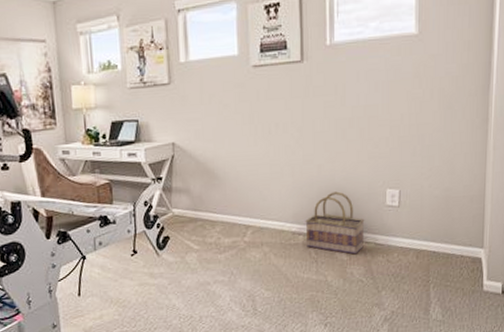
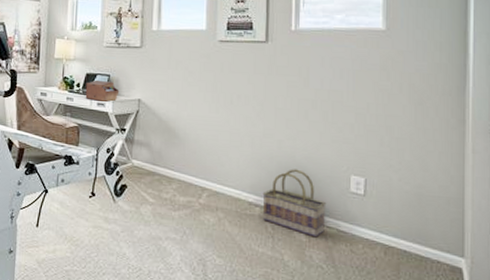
sewing box: none [112,127,151,152] -> present [85,79,120,102]

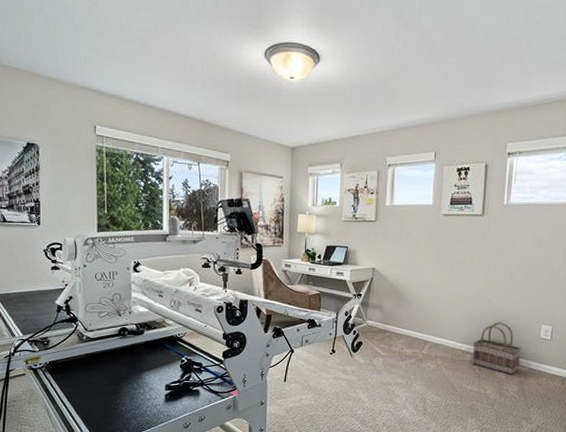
sewing box: present [85,79,120,102] -> none [326,251,356,271]

